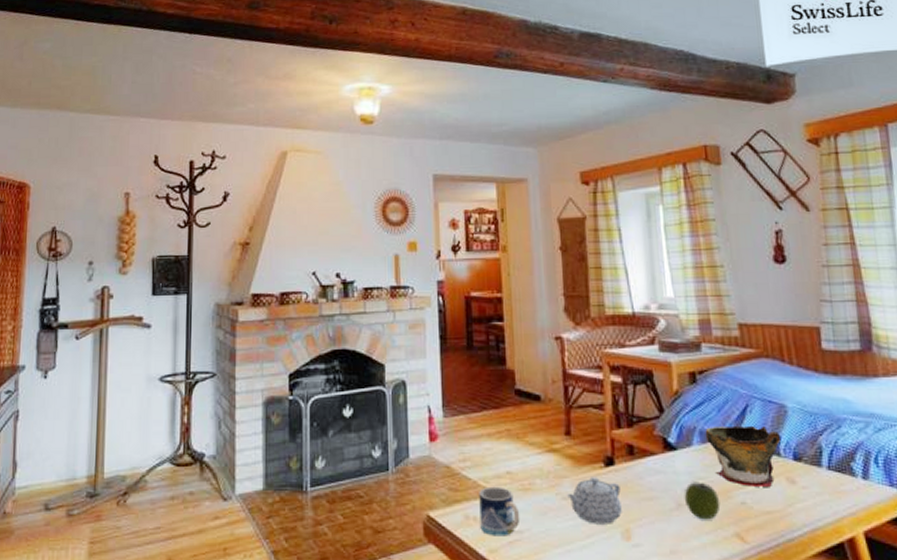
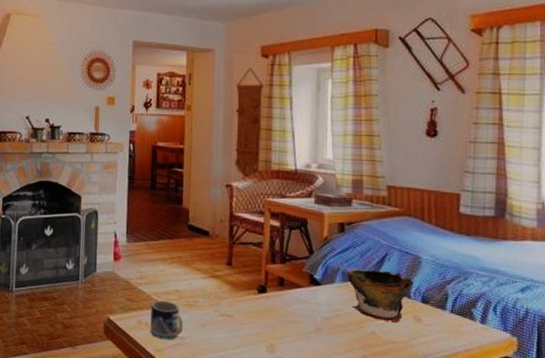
teapot: present [566,477,622,524] -> none [223,300,269,339]
apple: present [684,482,721,520] -> none [323,312,353,344]

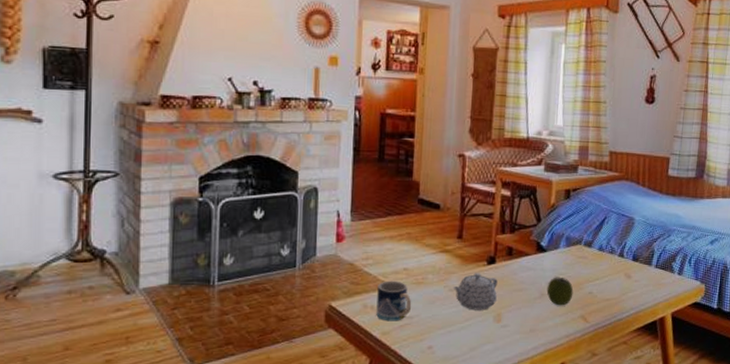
teapot: none [223,300,269,339] -> present [452,273,498,310]
apple: none [323,312,353,344] -> present [546,277,574,306]
bowl: present [347,269,413,322] -> none [570,233,627,280]

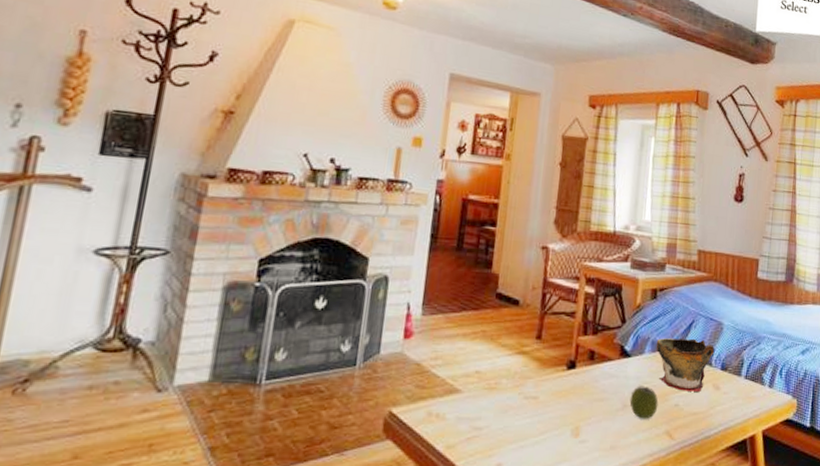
mug: present [376,280,412,322] -> none [441,384,483,433]
teapot: present [452,273,498,310] -> none [528,379,578,422]
bowl: none [570,233,627,280] -> present [656,338,715,392]

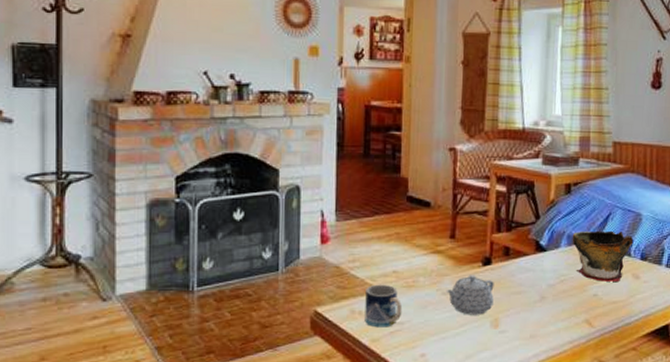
mug: none [441,384,483,433] -> present [365,284,403,328]
teapot: none [528,379,578,422] -> present [446,275,494,315]
apple: present [629,386,659,419] -> none [547,278,577,310]

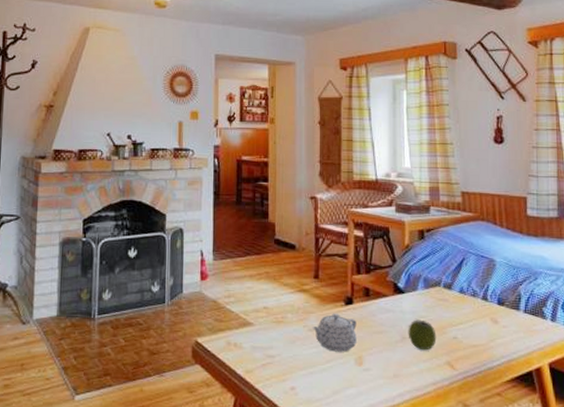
mug: present [365,284,403,328] -> none [239,318,273,360]
apple: none [547,278,577,310] -> present [408,319,437,351]
bowl: present [572,230,634,282] -> none [428,275,489,325]

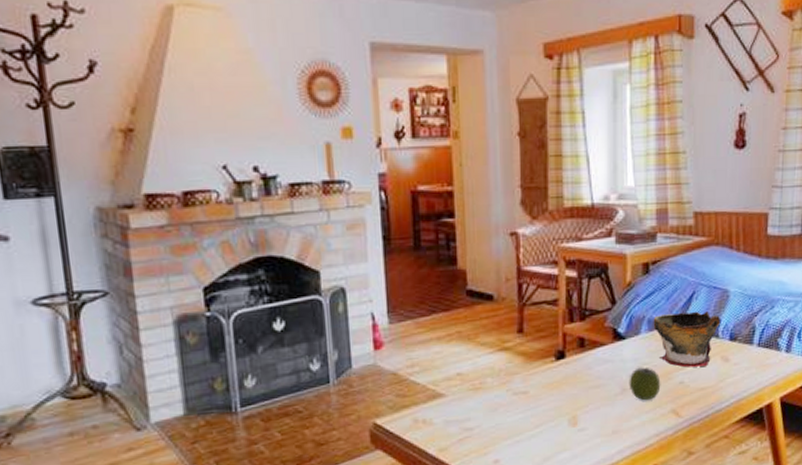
teapot: present [312,313,357,352] -> none [517,371,570,415]
bowl: none [428,275,489,325] -> present [653,311,721,368]

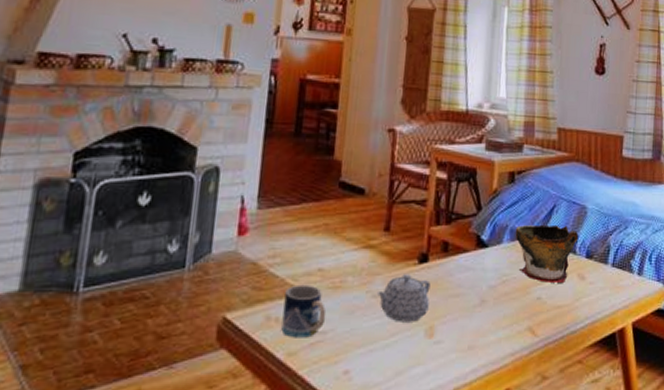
mug: none [428,388,471,436] -> present [281,284,327,338]
teapot: none [517,371,570,415] -> present [376,274,431,322]
apple: present [629,367,661,401] -> none [488,278,519,315]

